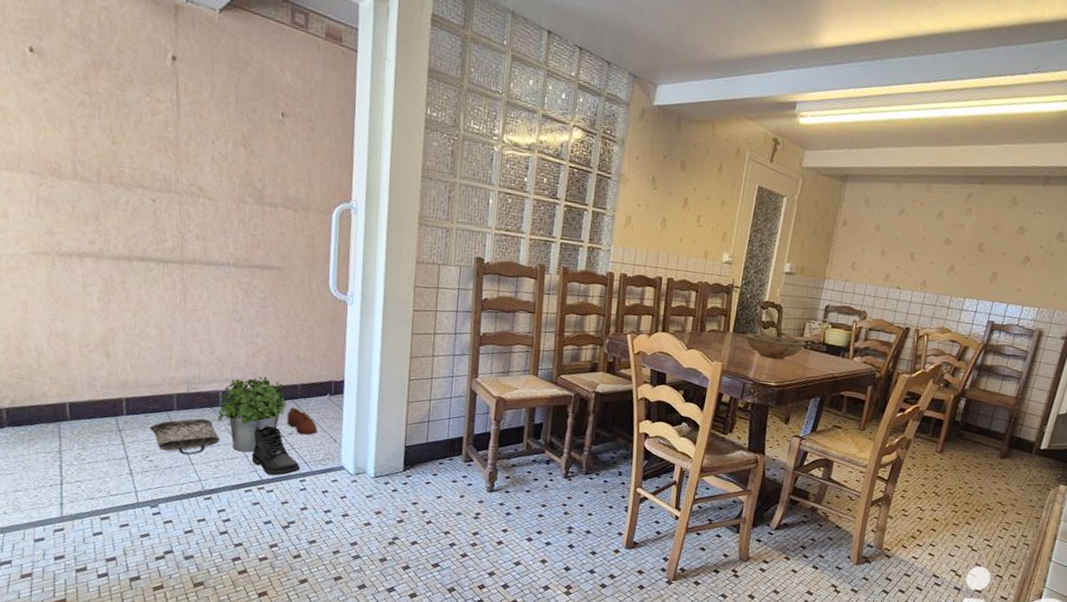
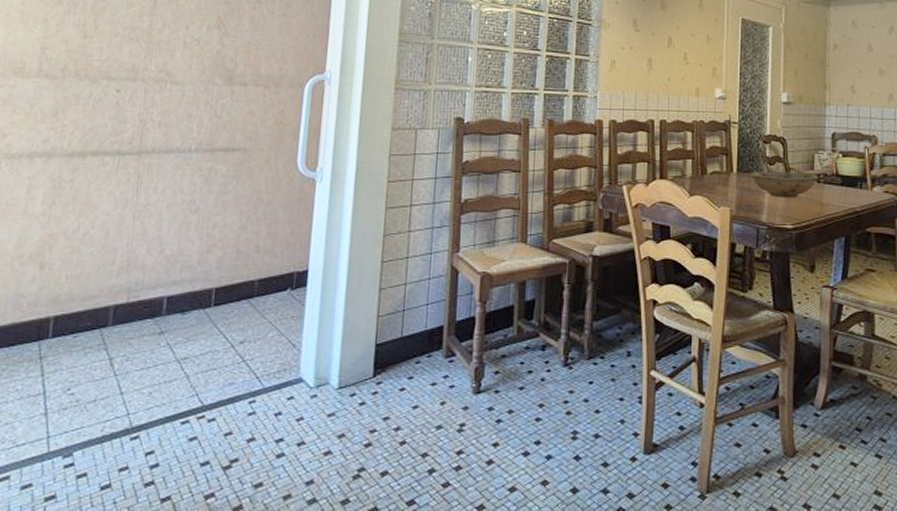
tote bag: present [149,418,221,455] -> none [76,333,159,381]
potted plant: present [217,376,287,453] -> none [158,274,240,372]
boot: present [251,425,300,476] -> none [193,334,251,399]
shoe: present [287,407,318,436] -> none [239,308,275,342]

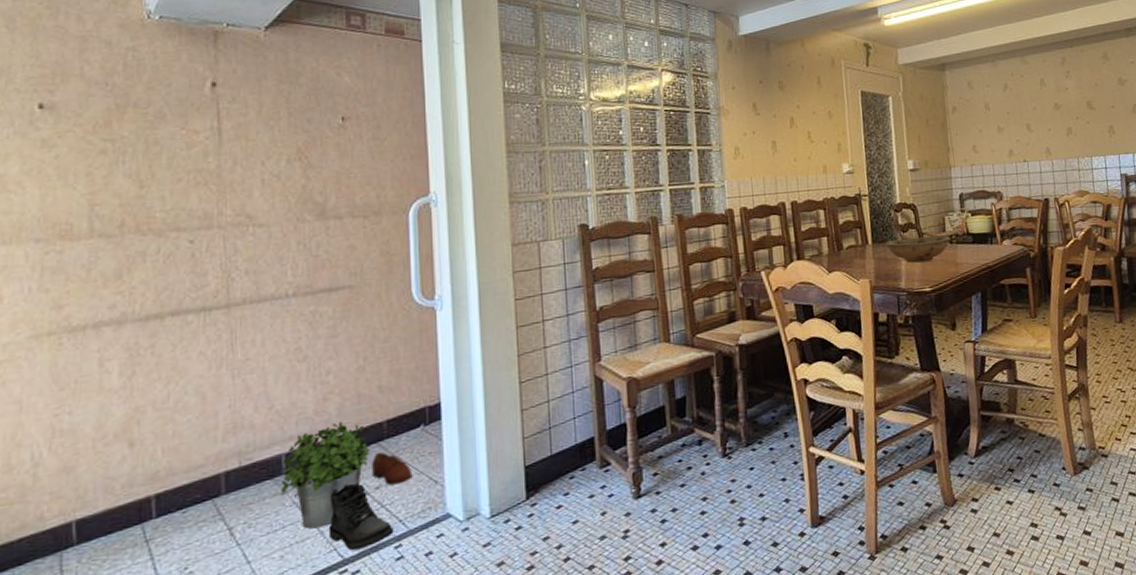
potted plant: none [158,274,240,372] -> present [280,421,370,529]
boot: none [193,334,251,399] -> present [328,483,394,551]
shoe: none [239,308,275,342] -> present [372,451,413,486]

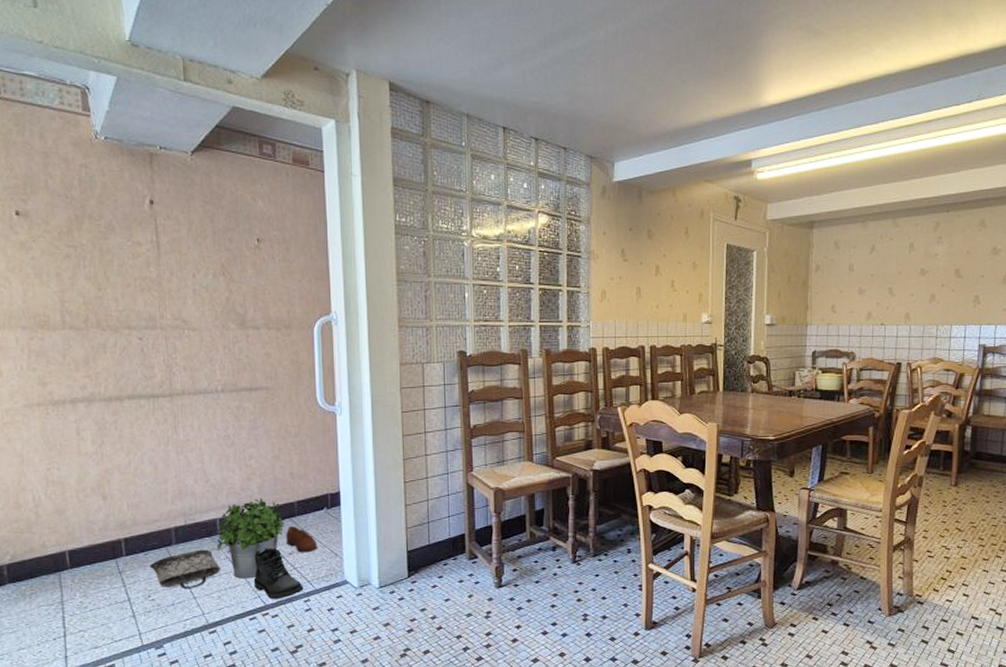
tote bag: none [188,495,286,554] -> present [149,549,221,588]
bowl: present [886,235,951,264] -> none [736,388,799,412]

